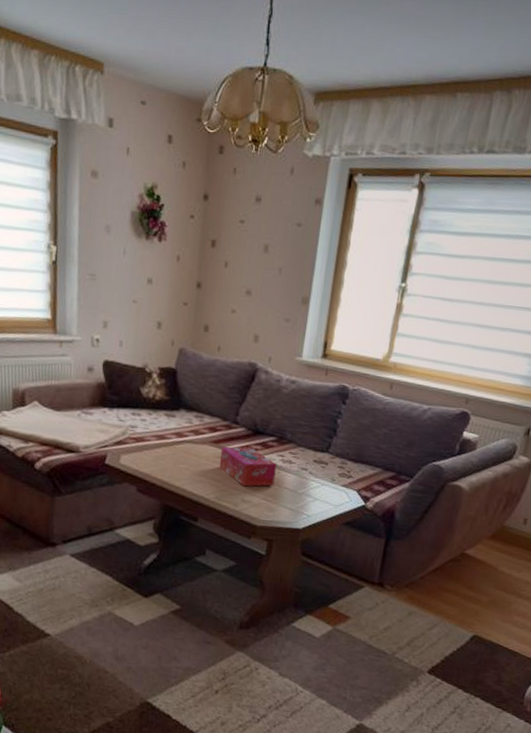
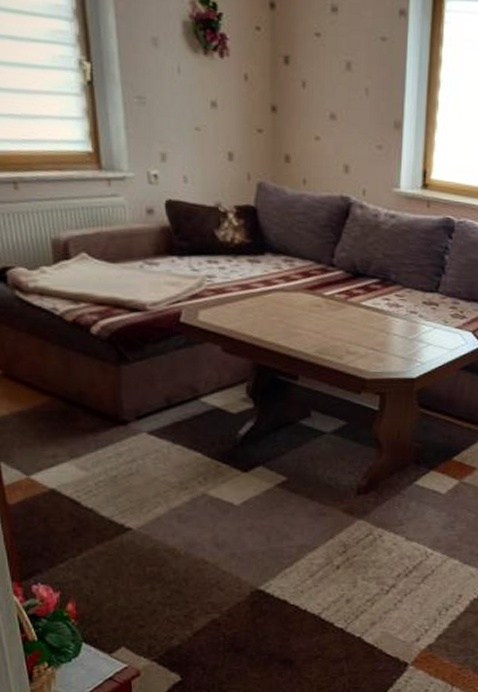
tissue box: present [219,446,277,487] -> none [317,292,383,337]

